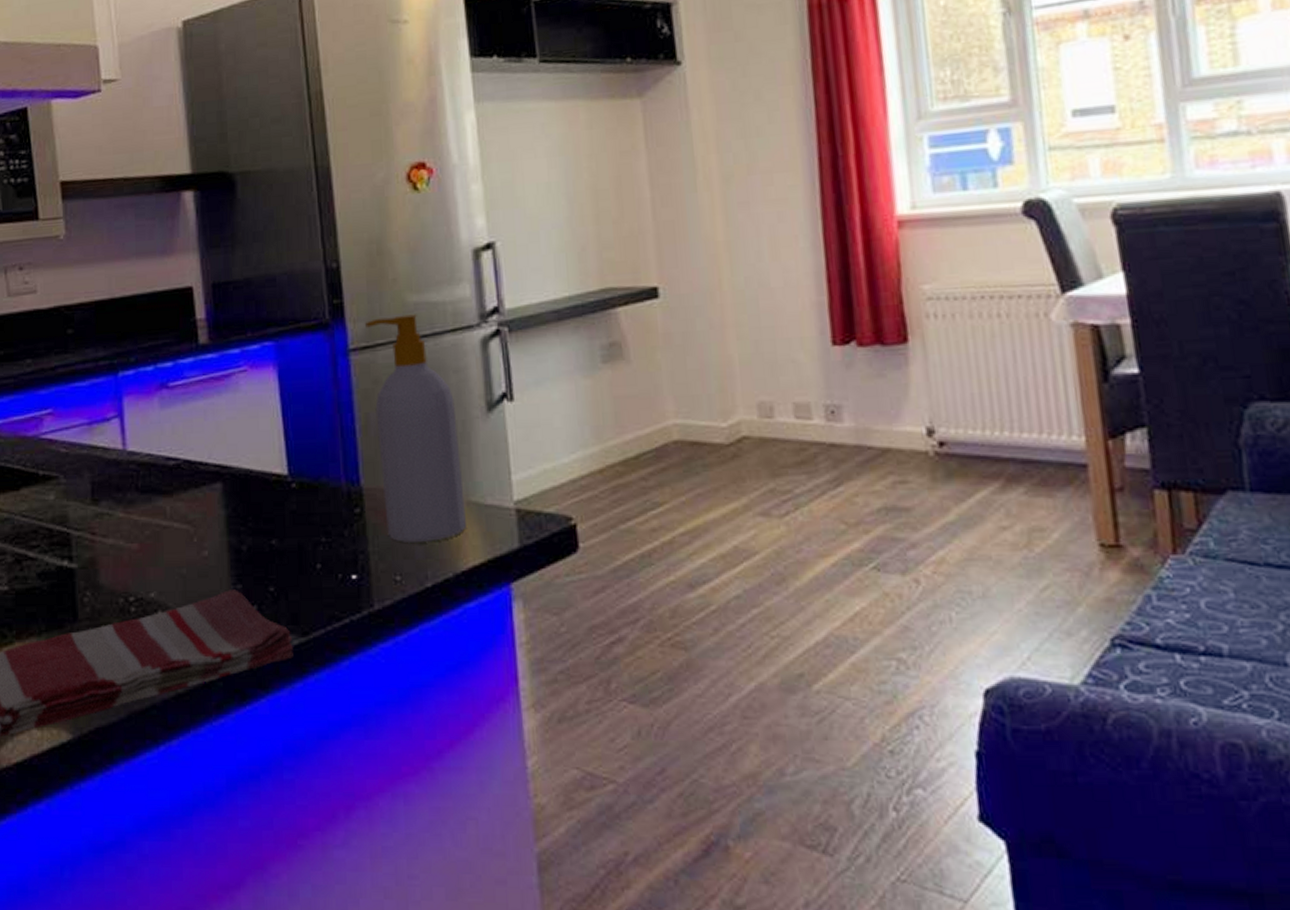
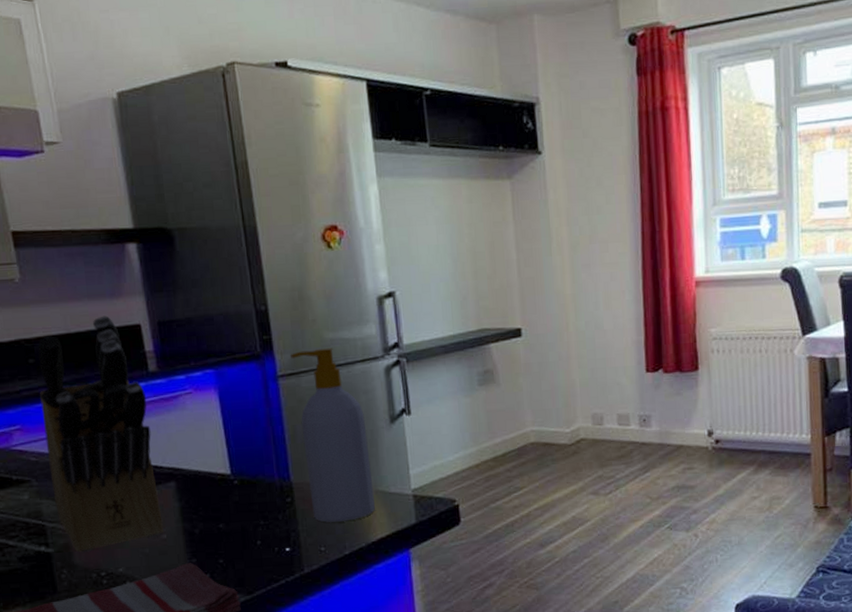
knife block: none [76,277,205,570] -> present [38,315,164,553]

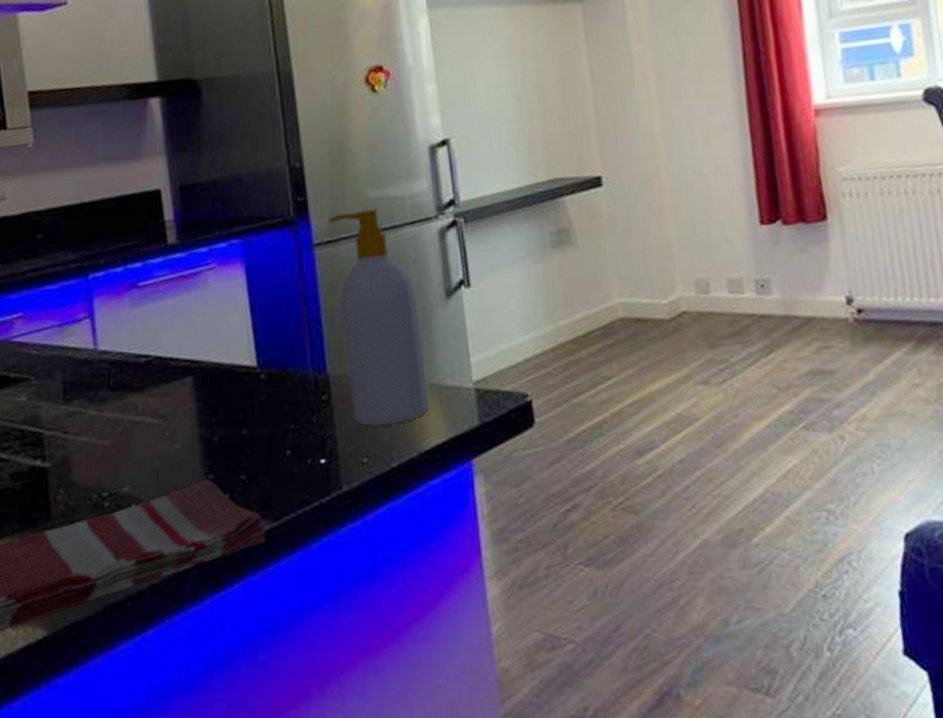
knife block: present [38,315,164,553] -> none [47,181,177,467]

